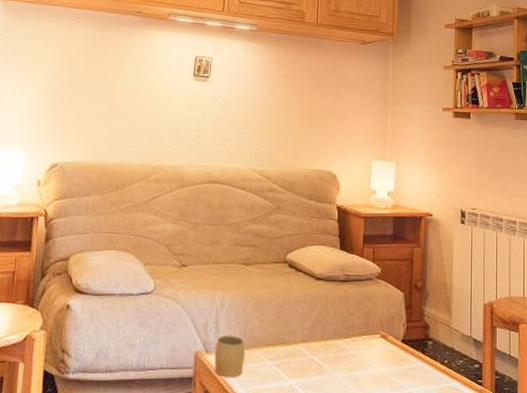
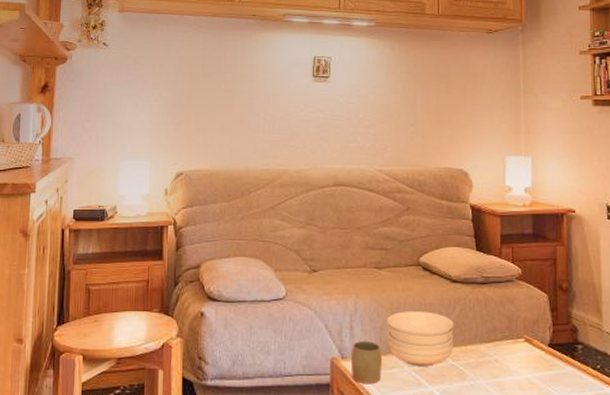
bowl: none [250,307,315,361] -> present [386,311,454,366]

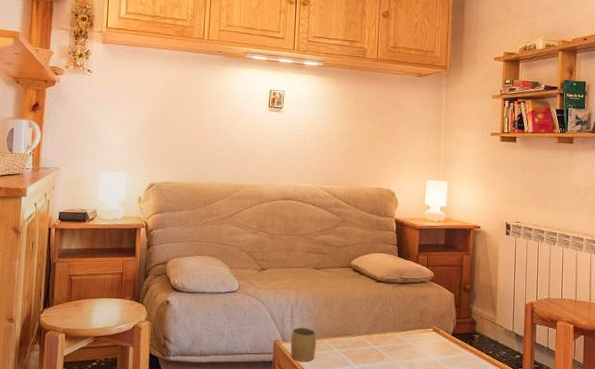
bowl: present [386,311,454,366] -> none [321,304,376,349]

